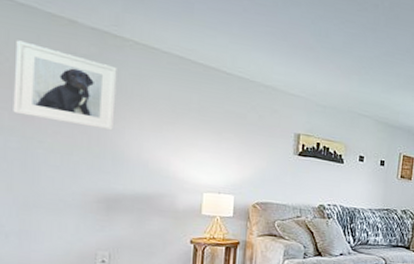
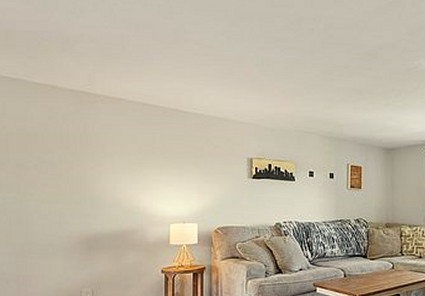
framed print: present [13,40,117,131] -> none [10,110,92,178]

